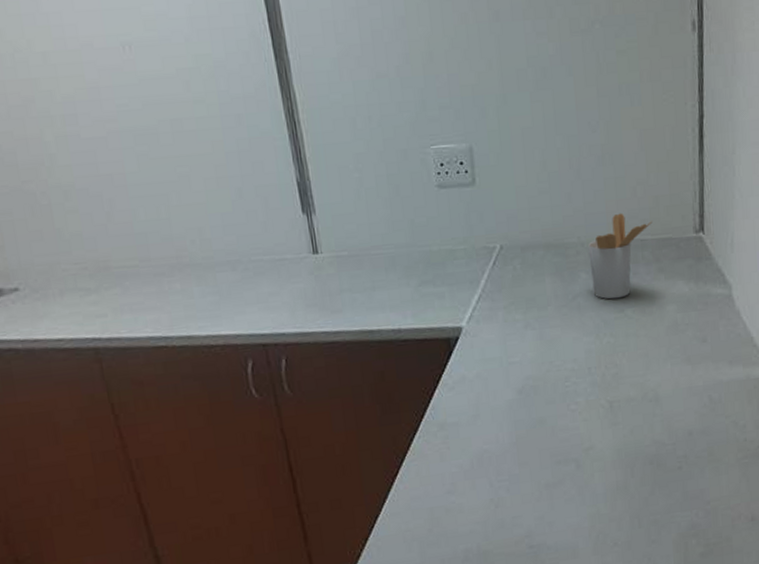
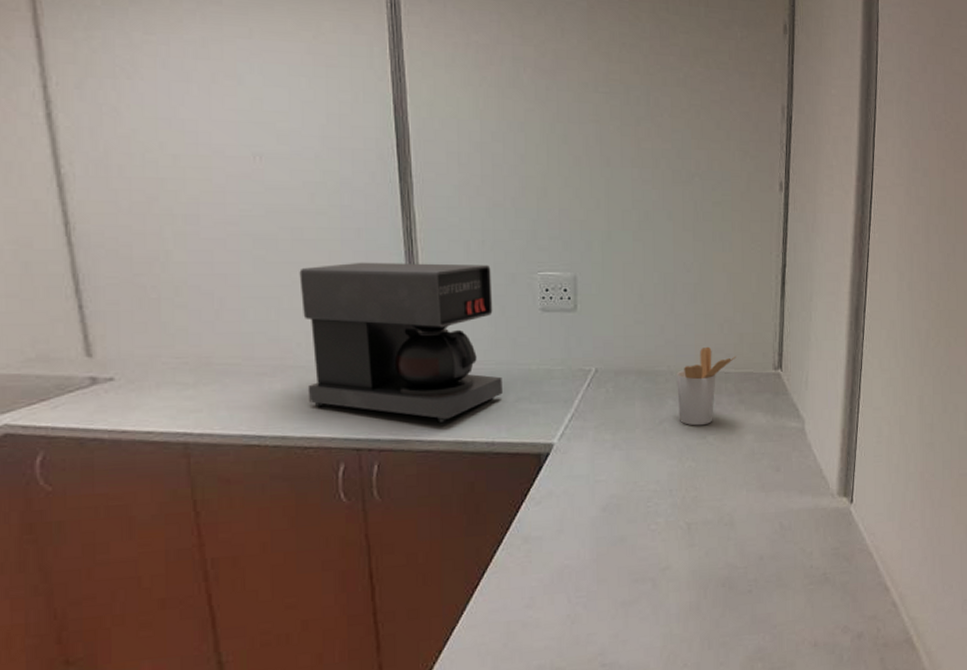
coffee maker: none [184,142,405,313] -> present [299,262,503,423]

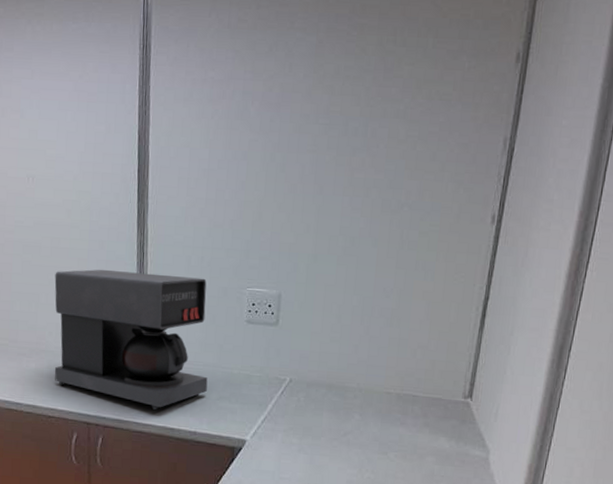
utensil holder: present [677,346,736,426] -> none [363,369,426,442]

